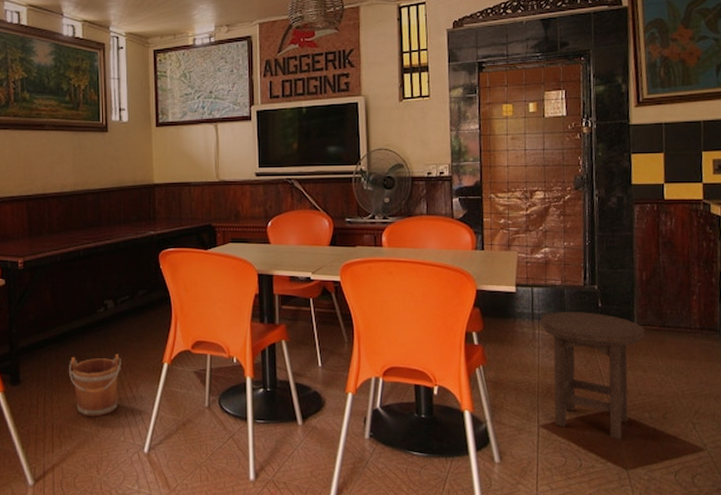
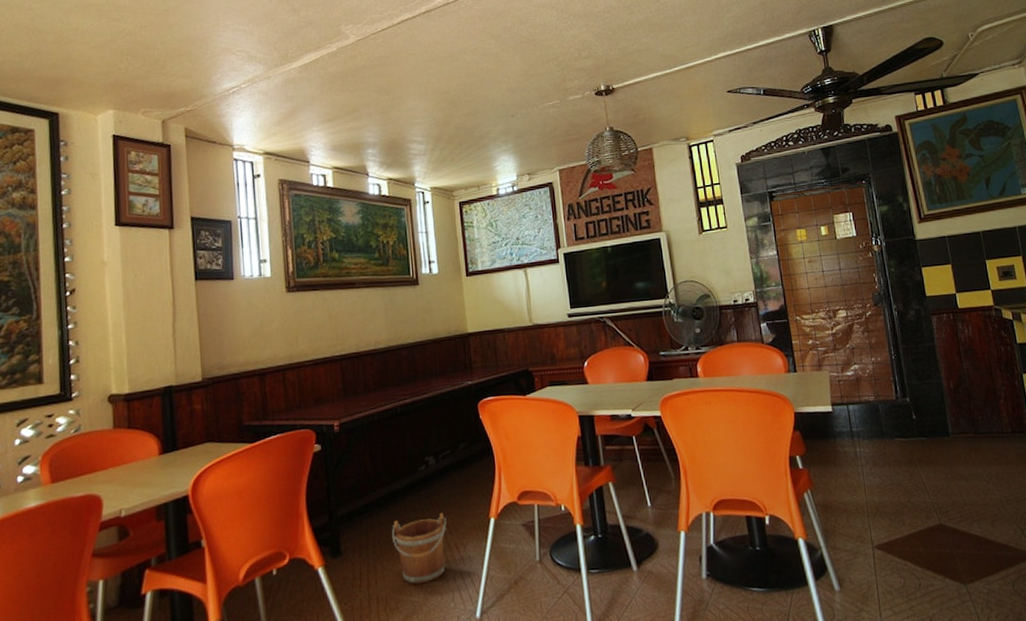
stool: present [541,312,645,439] -> none [860,425,961,554]

